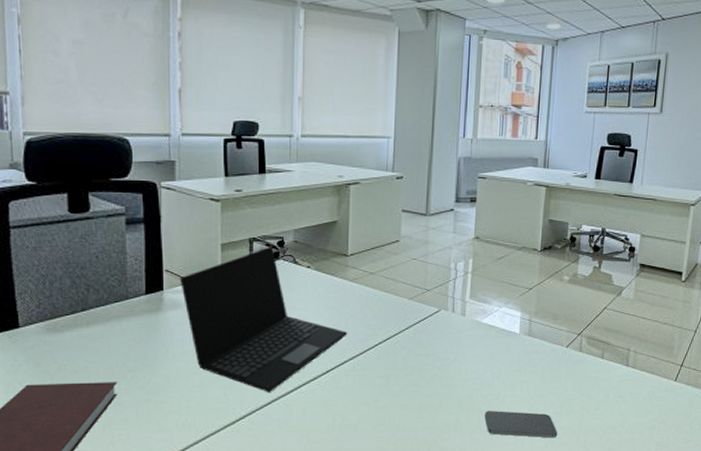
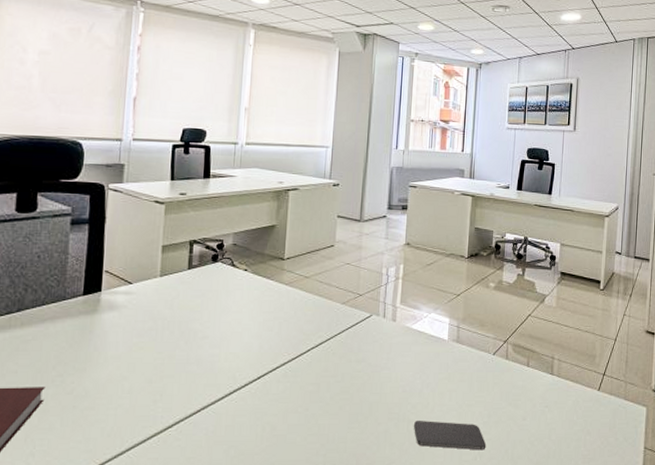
laptop: present [180,246,348,392] -> none [119,248,281,399]

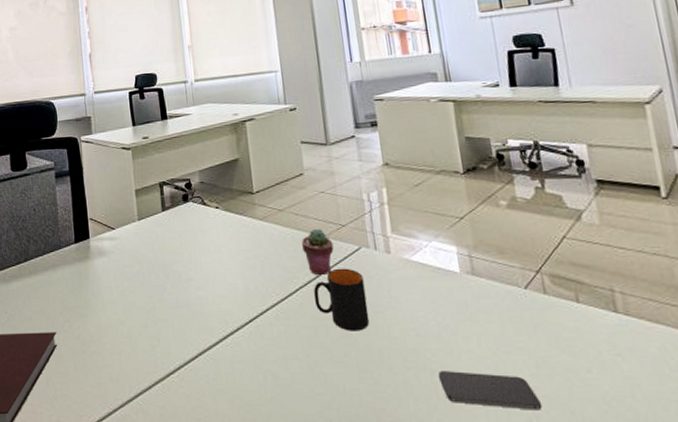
potted succulent: none [321,296,349,337] -> present [302,228,334,275]
mug: none [323,332,369,388] -> present [314,268,370,331]

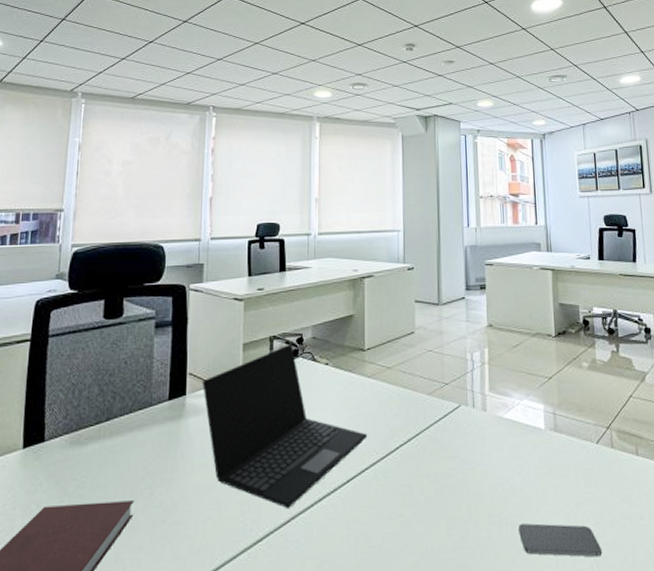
laptop: none [103,188,266,344] -> present [203,343,368,508]
potted succulent: present [302,228,334,275] -> none [406,386,436,432]
mug: present [314,268,370,331] -> none [413,425,462,489]

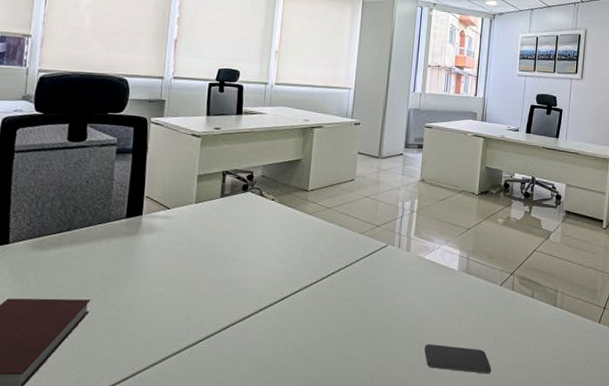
laptop: present [203,343,368,508] -> none [158,179,304,316]

